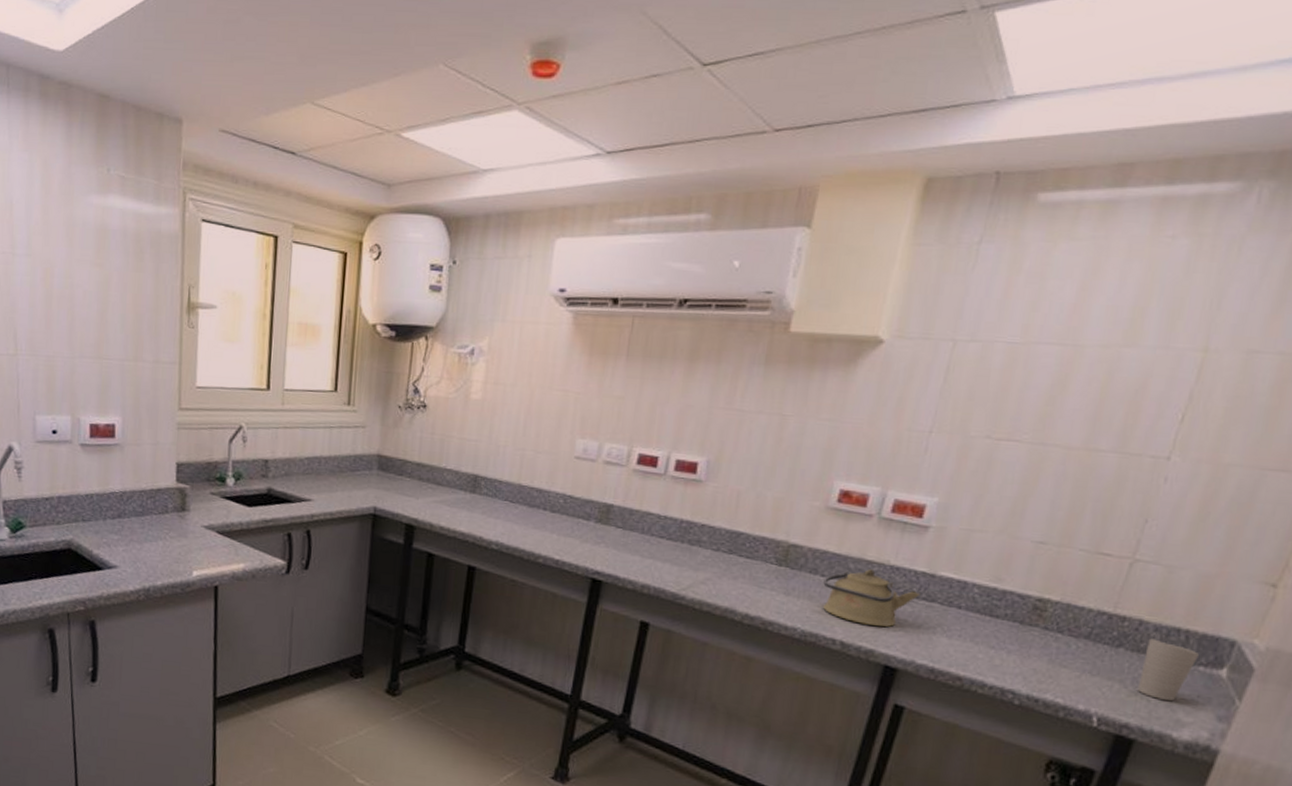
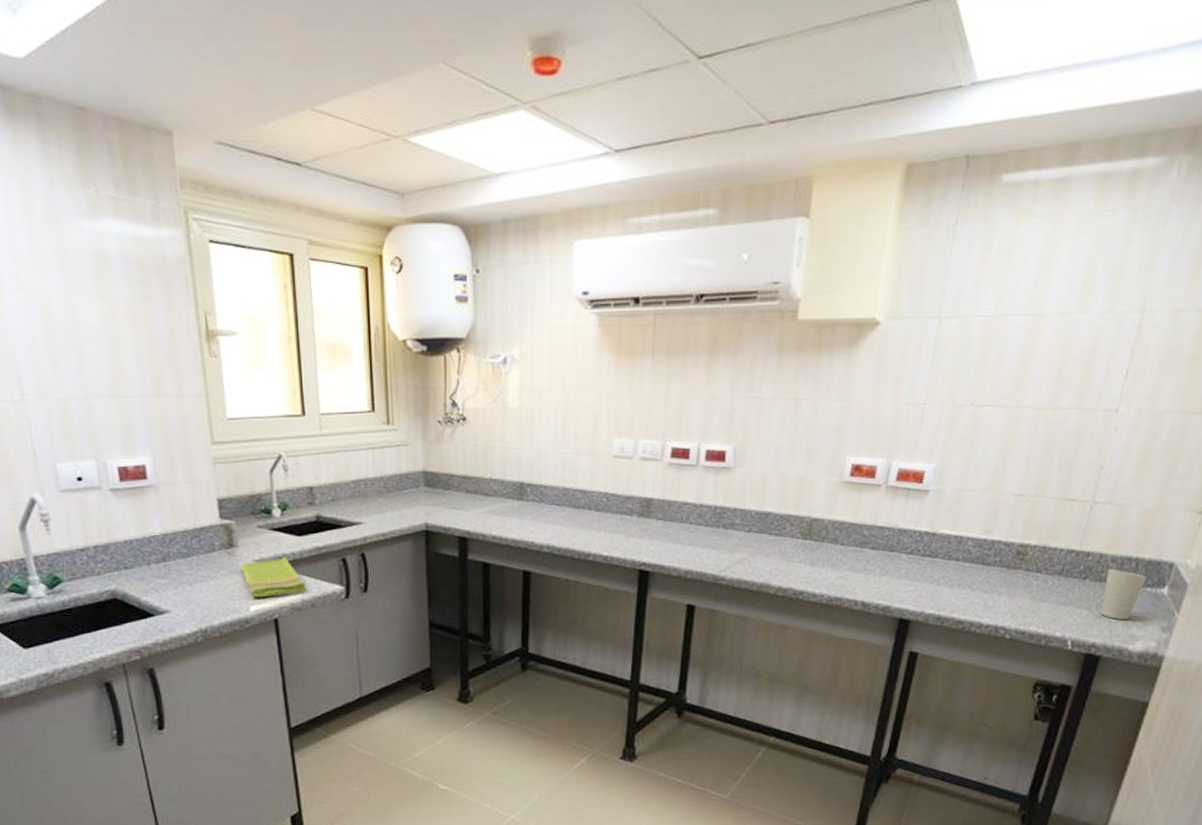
dish towel: none [189,525,250,564] -> present [240,556,307,598]
kettle: present [823,569,921,627] -> none [843,534,925,585]

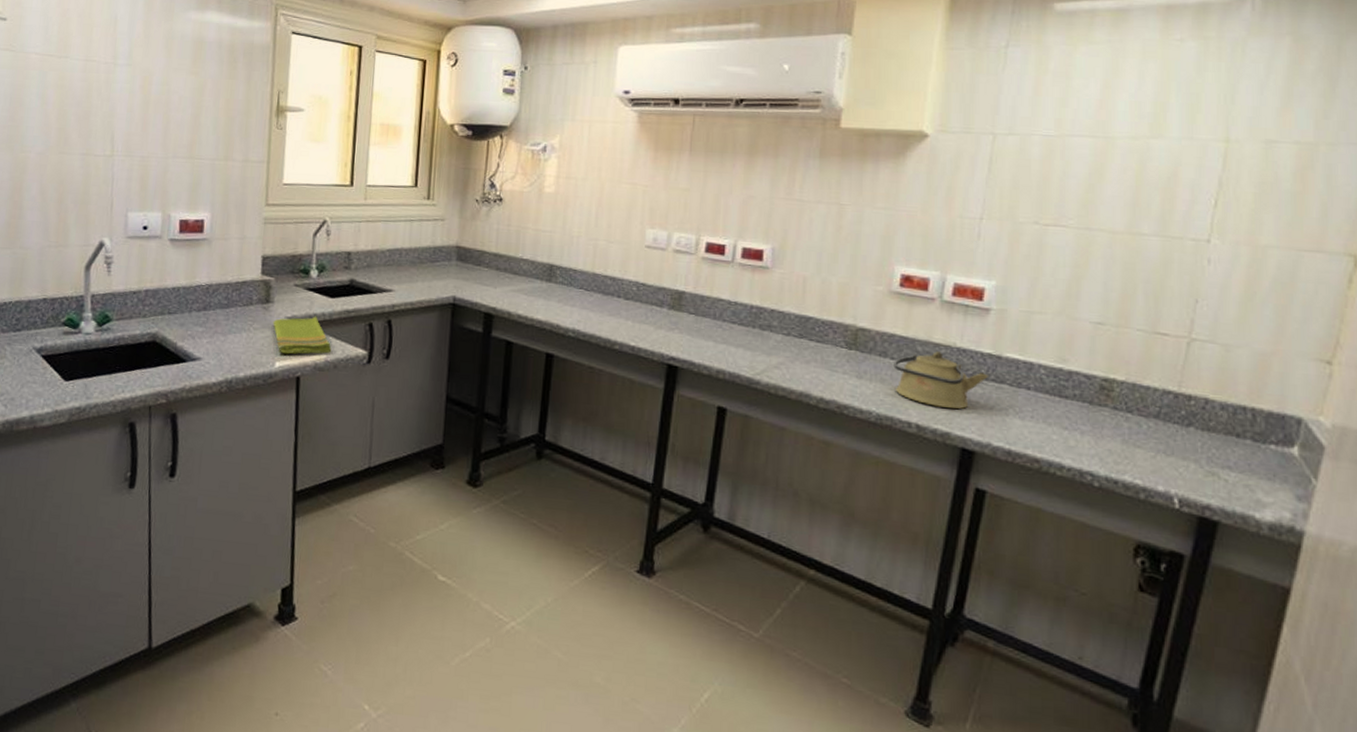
kettle: none [843,534,925,585] -> present [894,351,990,409]
cup: present [1101,568,1146,620] -> none [1214,417,1268,481]

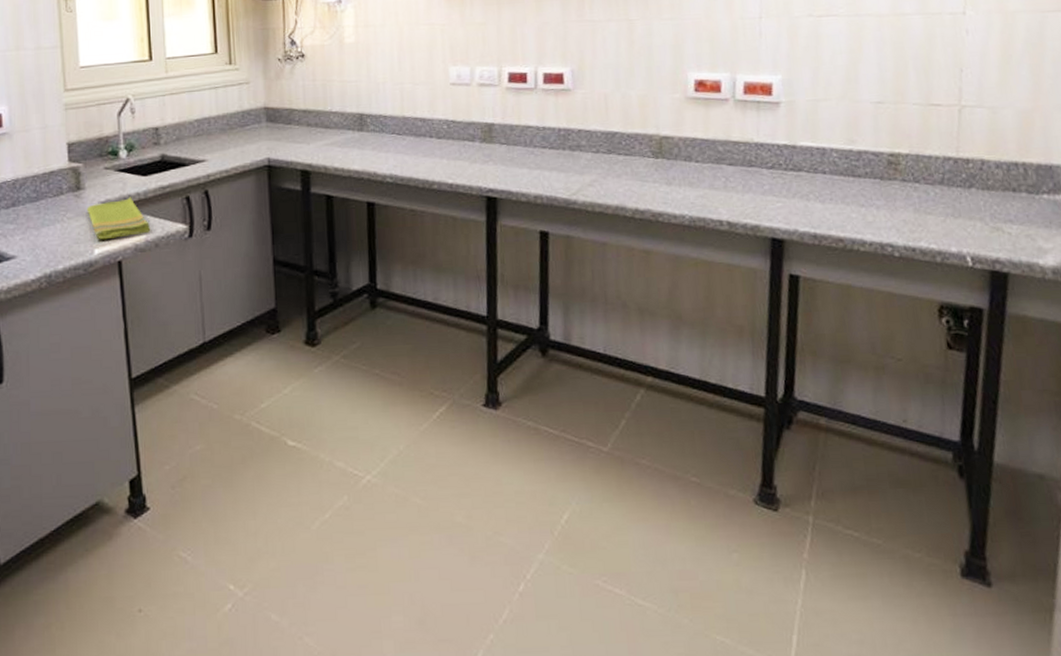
kettle: present [894,351,990,409] -> none [699,149,788,202]

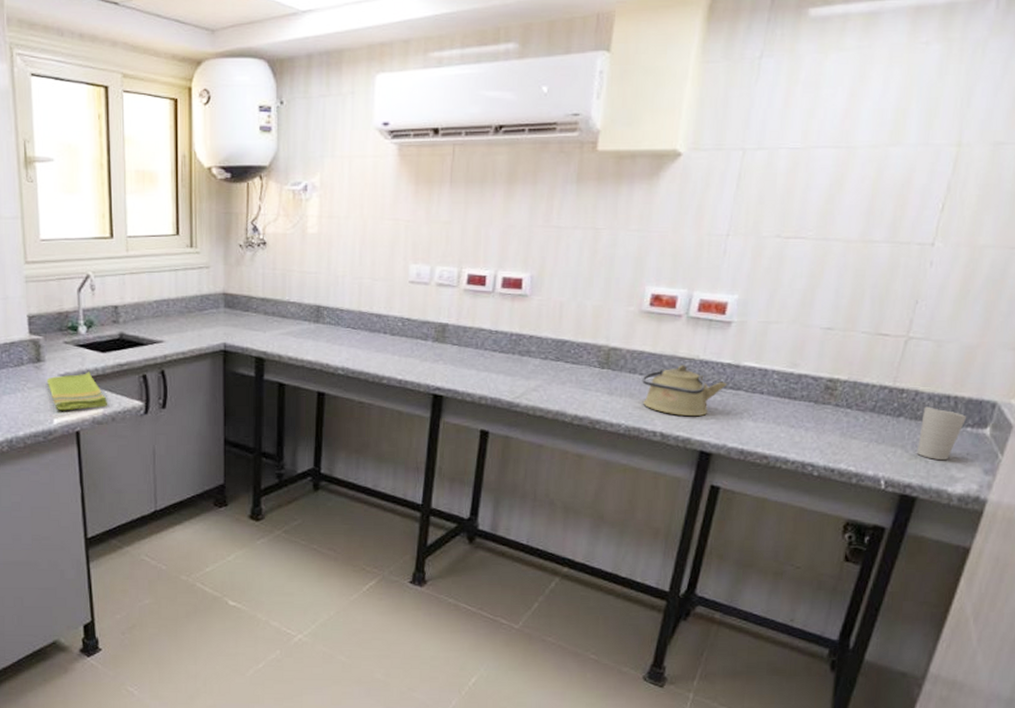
kettle: none [699,149,788,202] -> present [642,365,728,417]
cup: none [993,175,1040,232] -> present [917,406,966,461]

